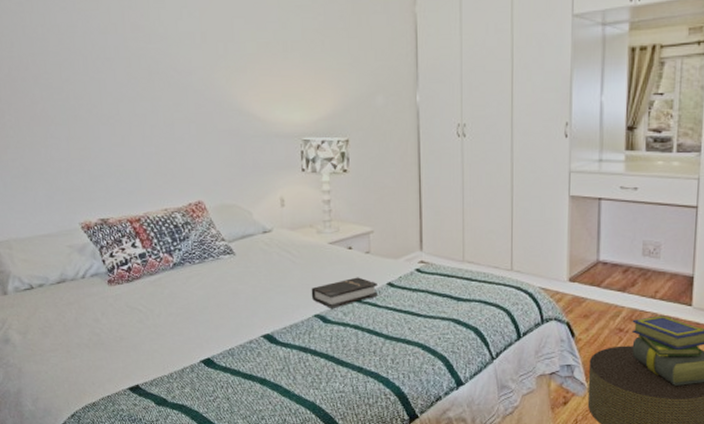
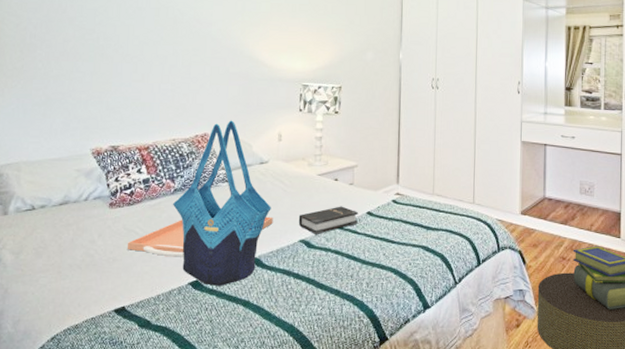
serving tray: none [132,290,283,335] -> present [127,216,273,257]
tote bag: none [174,185,280,363] -> present [173,120,271,286]

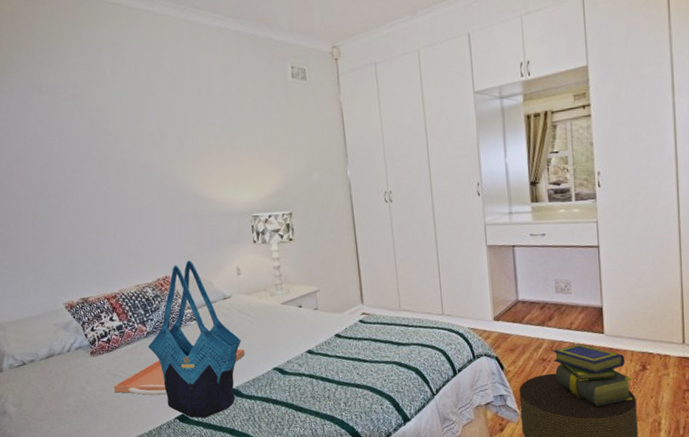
hardback book: present [298,206,358,234] -> none [268,331,328,361]

